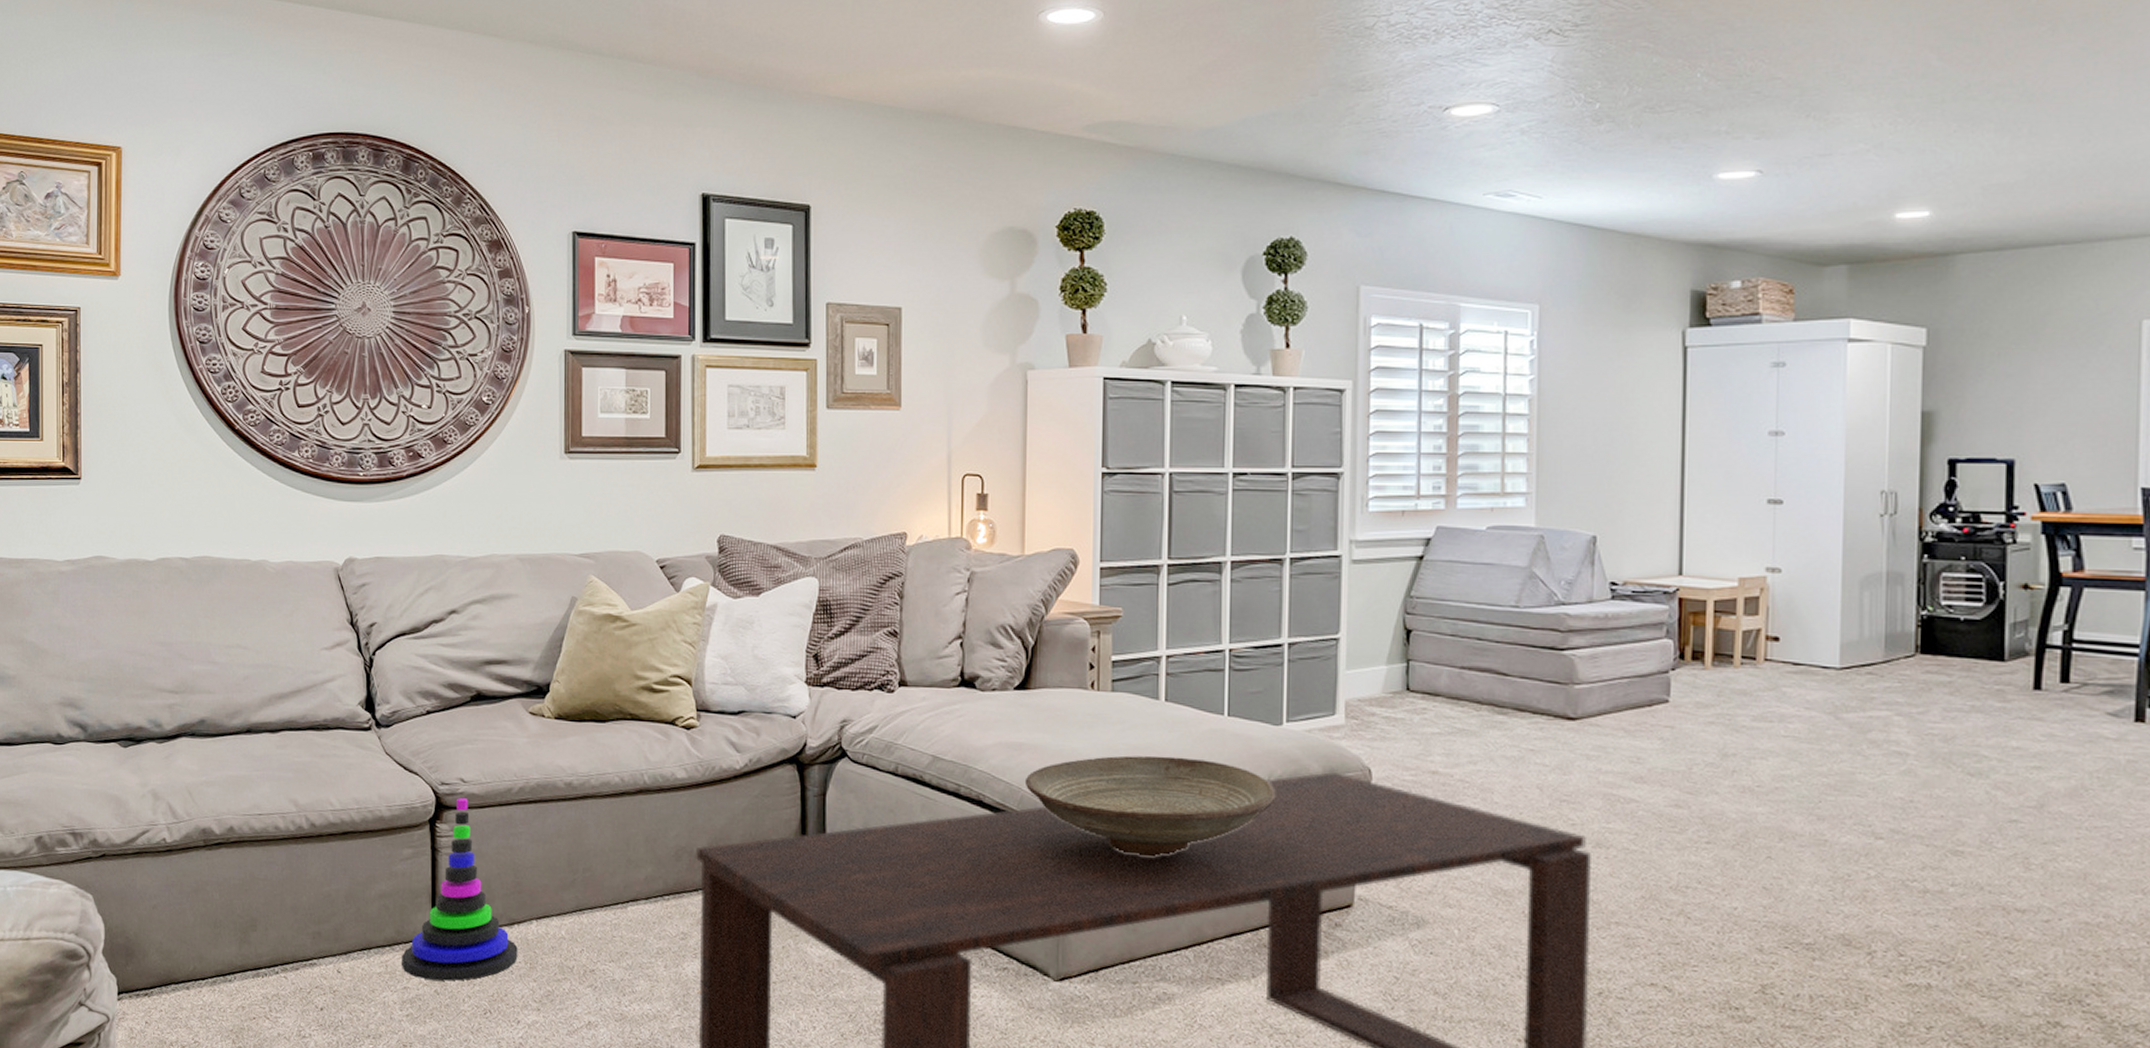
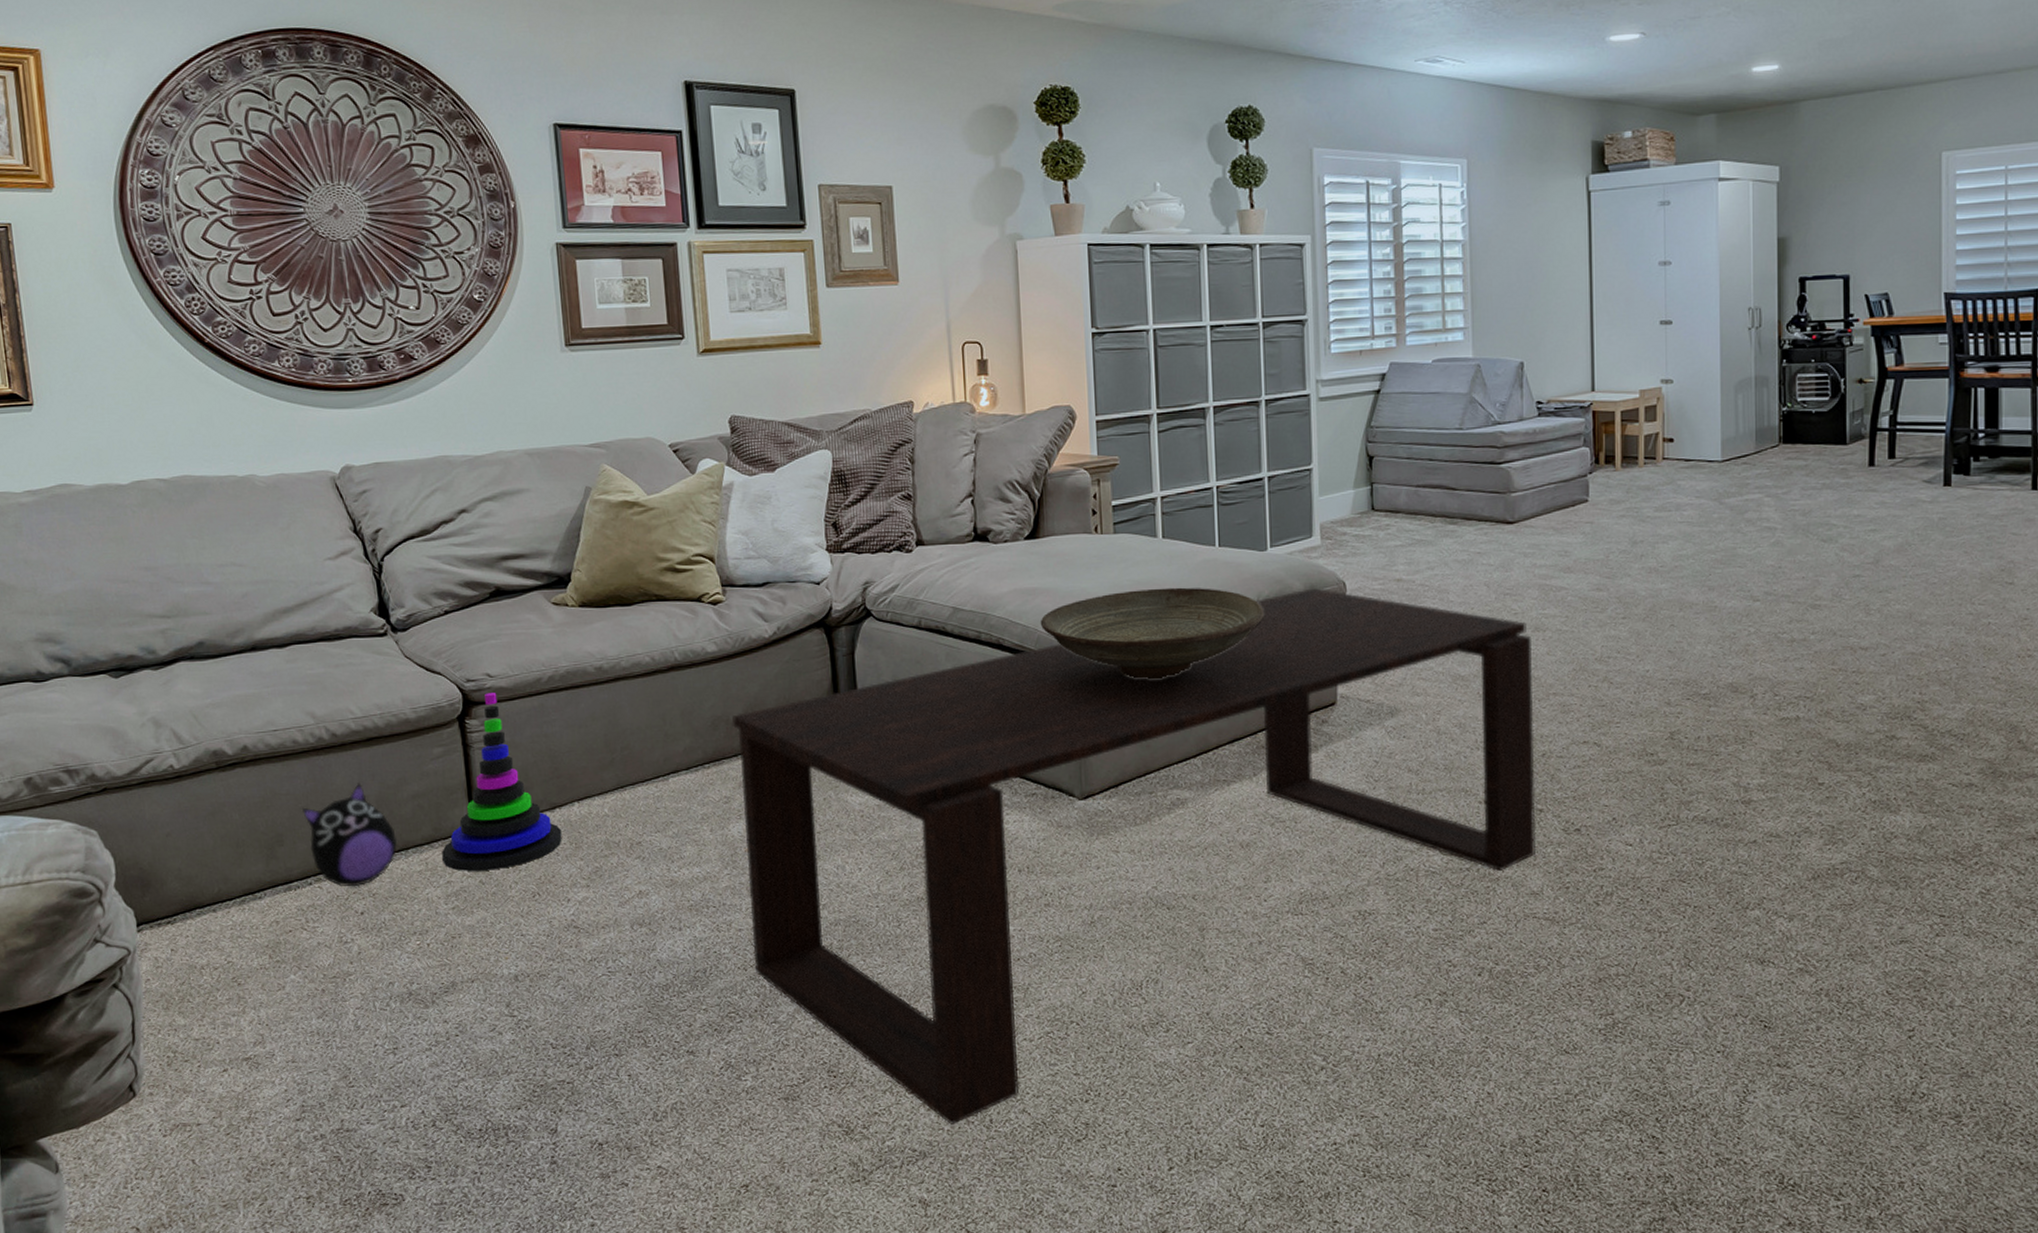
plush toy: none [276,876,362,982] -> present [301,783,398,887]

